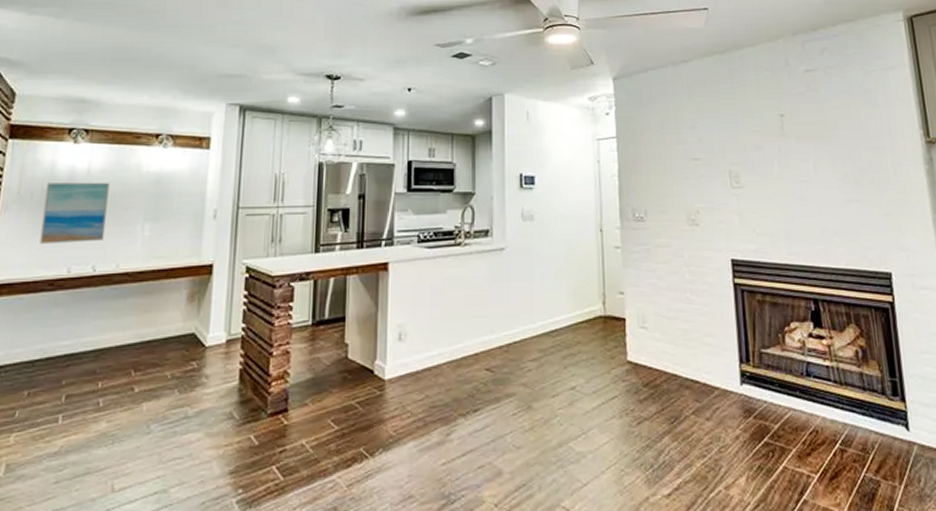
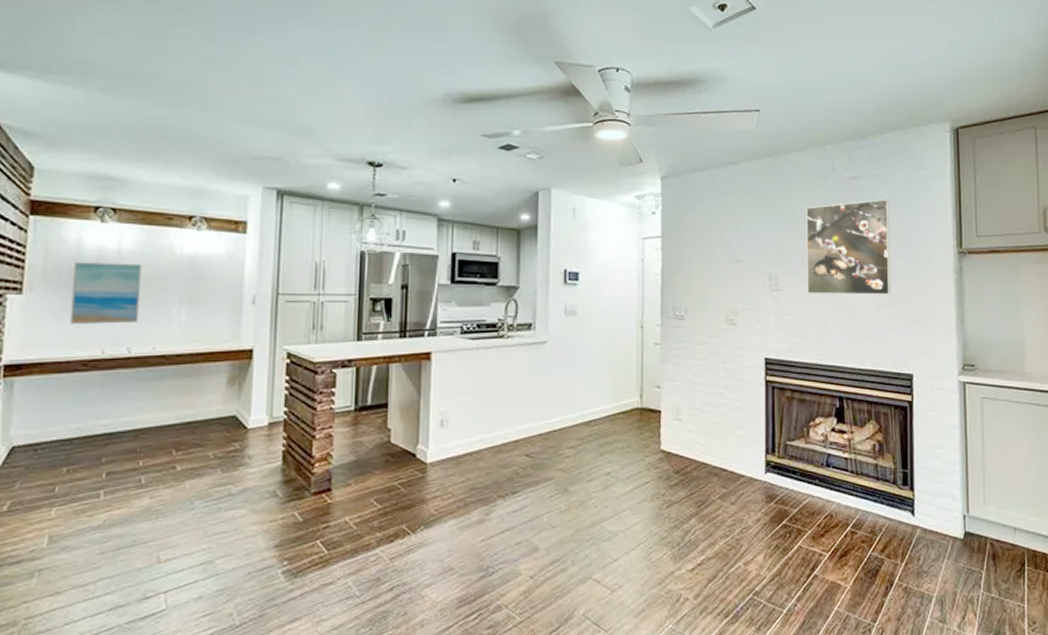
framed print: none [762,91,860,190] -> present [806,199,892,295]

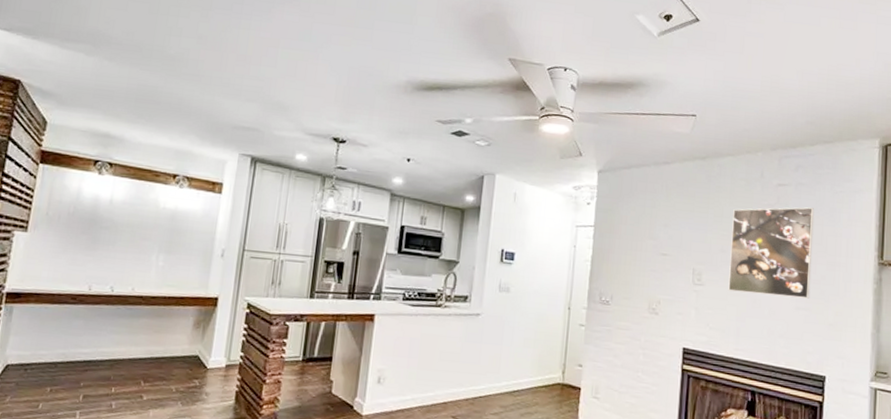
wall art: present [70,262,141,325] -> none [65,208,129,265]

